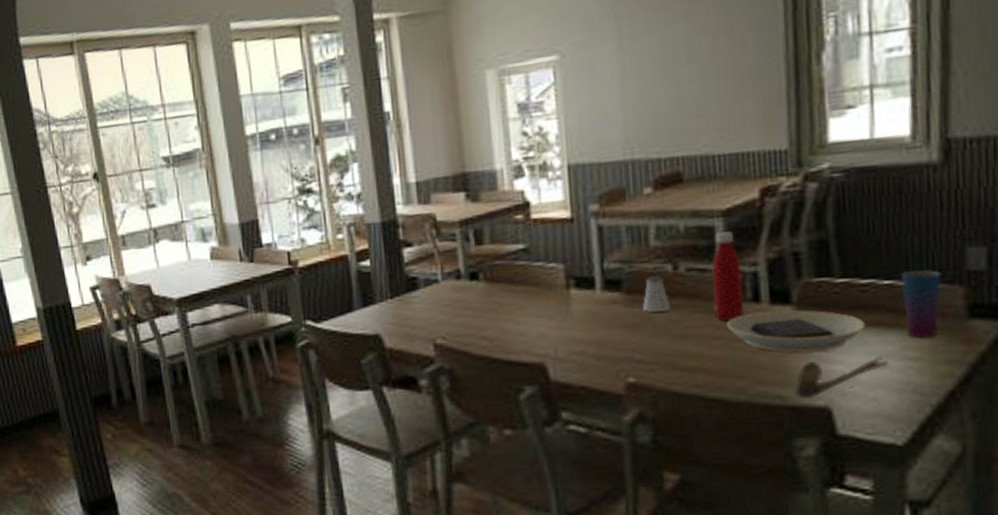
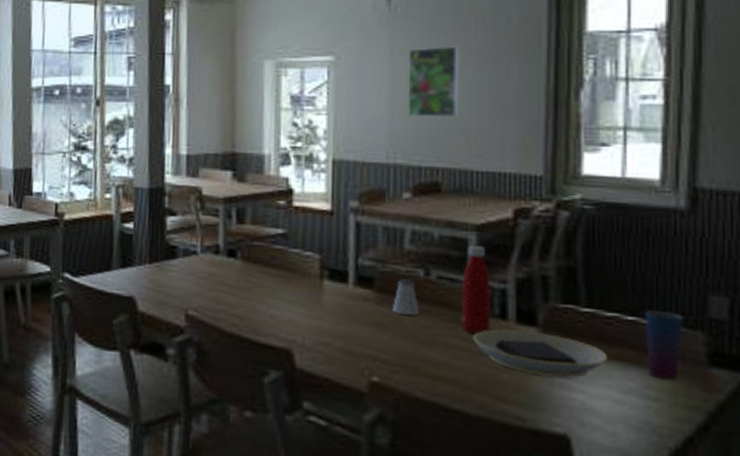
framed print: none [637,24,696,109] -> present [408,46,460,118]
spoon: present [794,356,889,399] -> none [534,386,629,424]

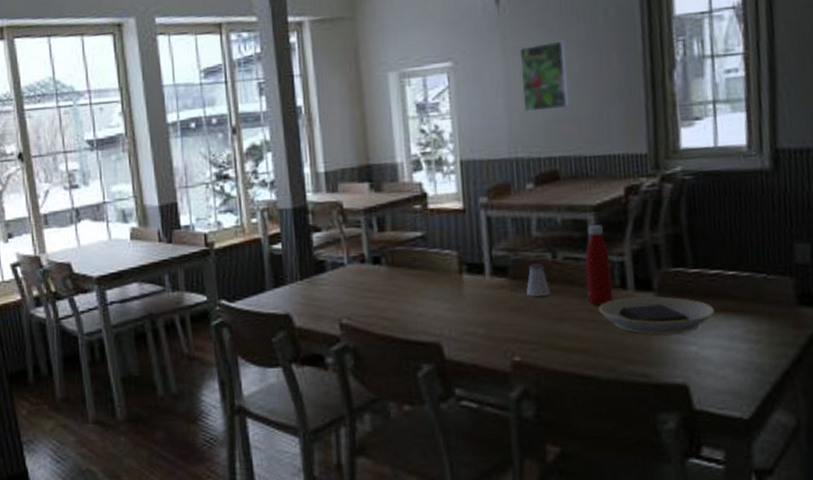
cup: present [645,310,684,381] -> none [743,263,776,323]

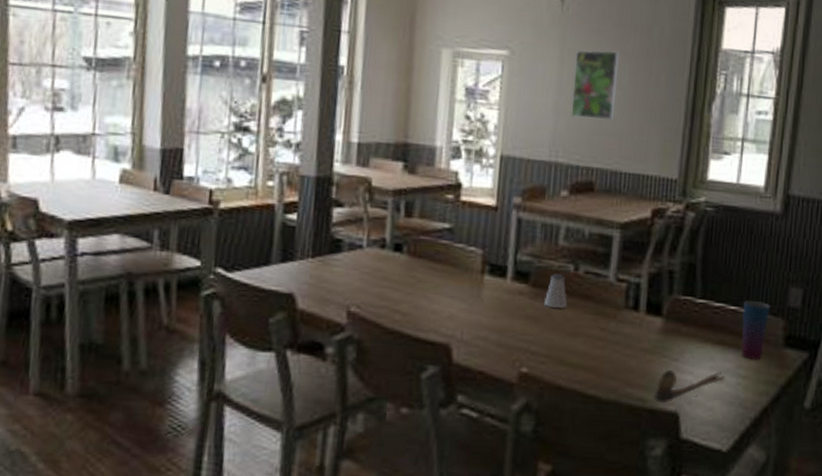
bottle: present [585,225,613,306] -> none [602,242,629,325]
plate: present [599,296,715,335] -> none [610,319,713,362]
spoon: none [657,338,735,377] -> present [653,369,726,404]
cup: none [743,263,776,323] -> present [741,301,771,361]

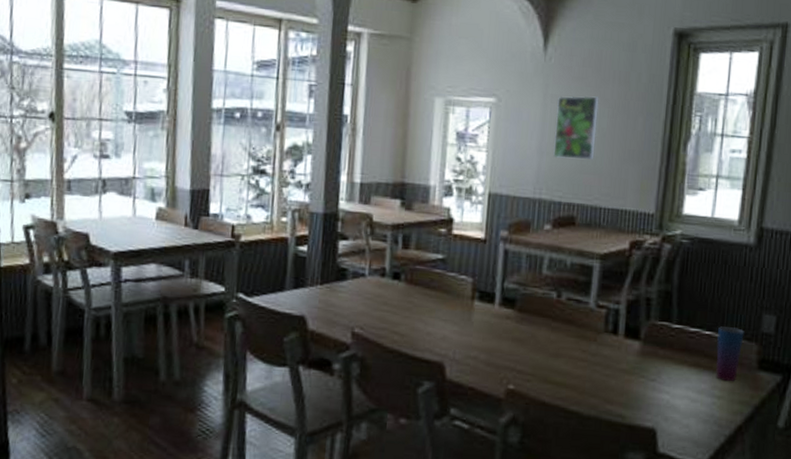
saltshaker: present [544,274,567,308] -> none [529,300,551,332]
spoon: present [653,369,726,404] -> none [632,389,701,420]

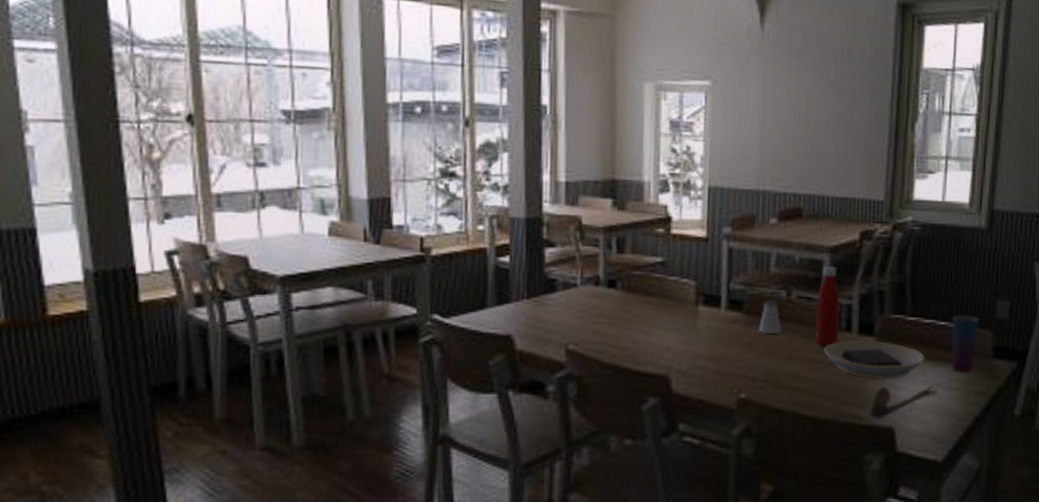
saltshaker: none [529,300,551,332] -> present [759,300,781,334]
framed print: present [553,95,599,161] -> none [776,75,822,146]
bottle: none [583,272,608,348] -> present [816,266,840,347]
plate: none [591,342,689,382] -> present [824,340,925,379]
spoon: none [632,389,701,420] -> present [869,385,938,420]

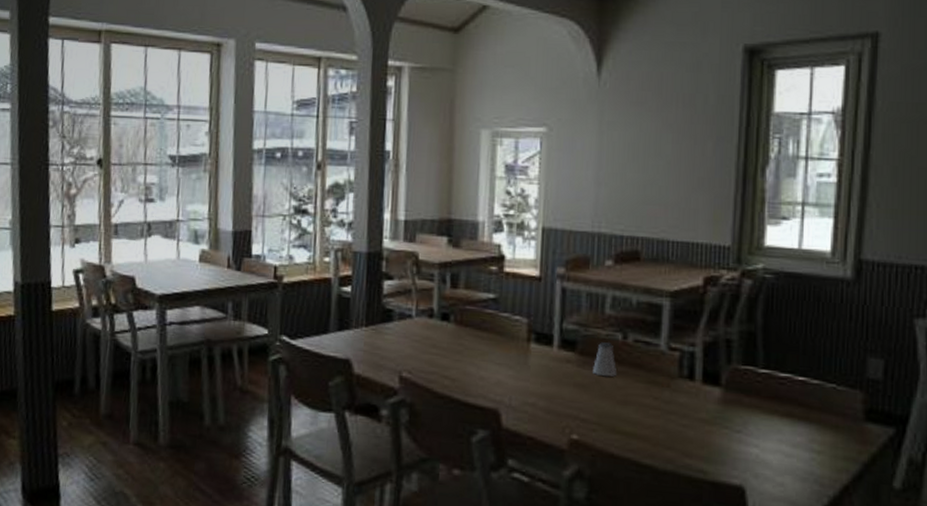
bottle: present [816,266,840,347] -> none [654,311,681,395]
plate: present [824,340,925,379] -> none [664,389,780,434]
spoon: present [869,385,938,420] -> none [715,441,797,477]
cup: present [951,316,979,373] -> none [812,371,846,435]

